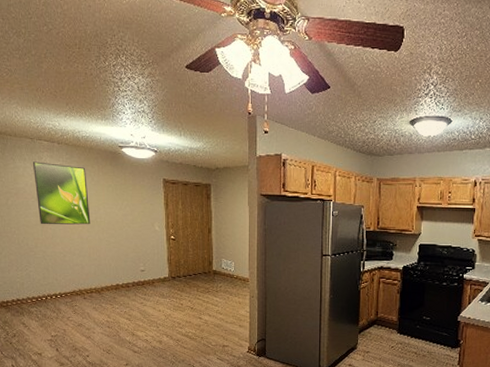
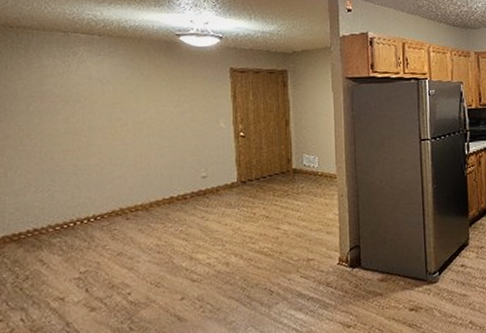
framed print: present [32,161,91,225] -> none [64,57,138,132]

